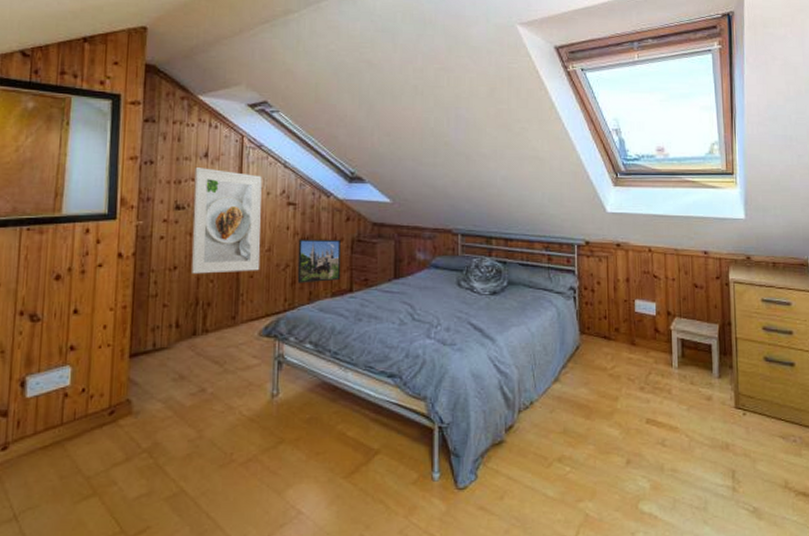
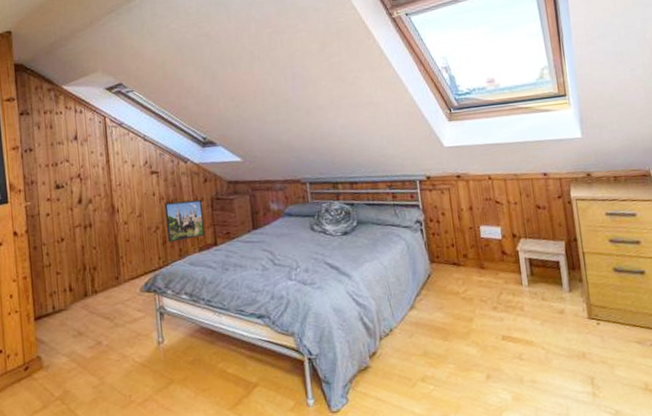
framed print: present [191,167,262,274] -> none [68,149,134,243]

